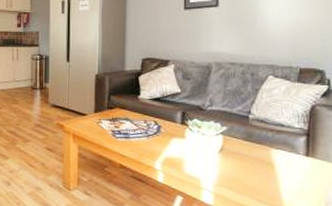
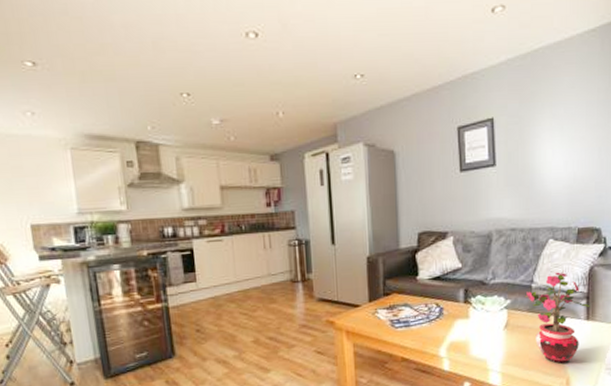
potted plant: none [242,106,311,195] -> present [525,270,590,364]

